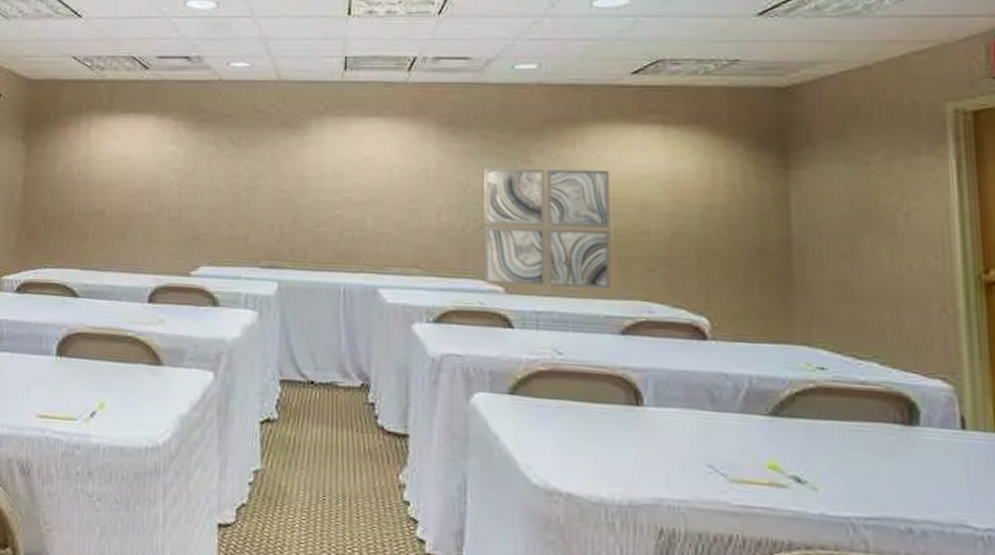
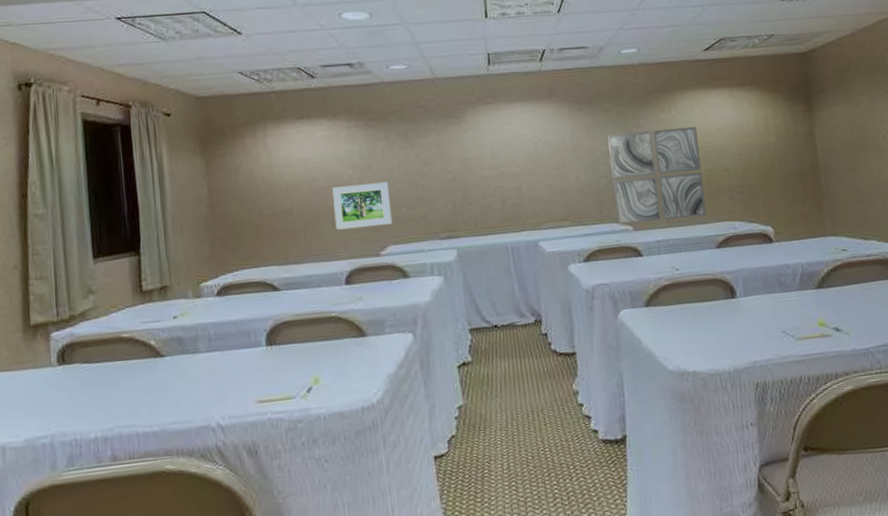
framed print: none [146,191,210,242] -> present [332,182,393,230]

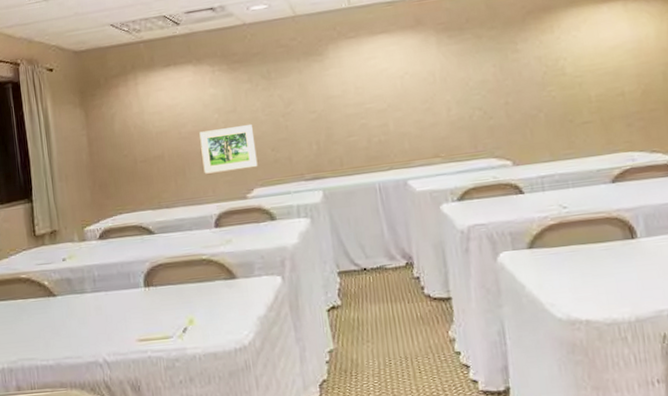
wall art: present [608,126,707,226] -> none [481,47,599,161]

